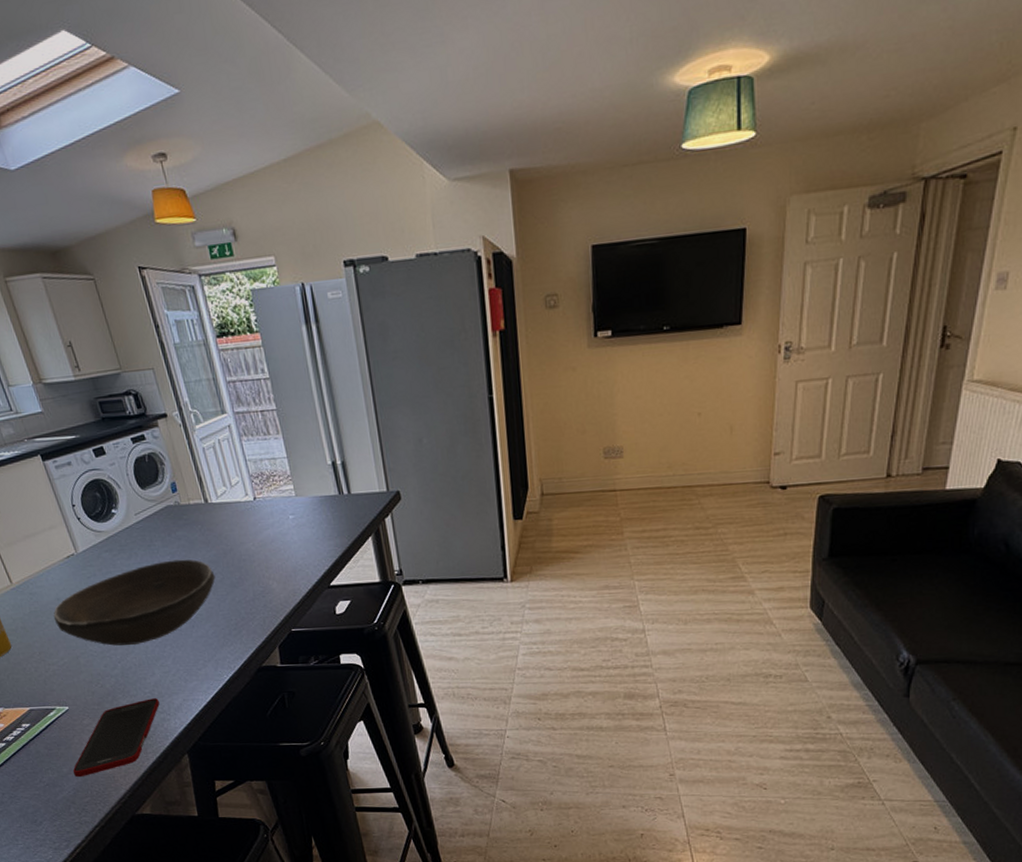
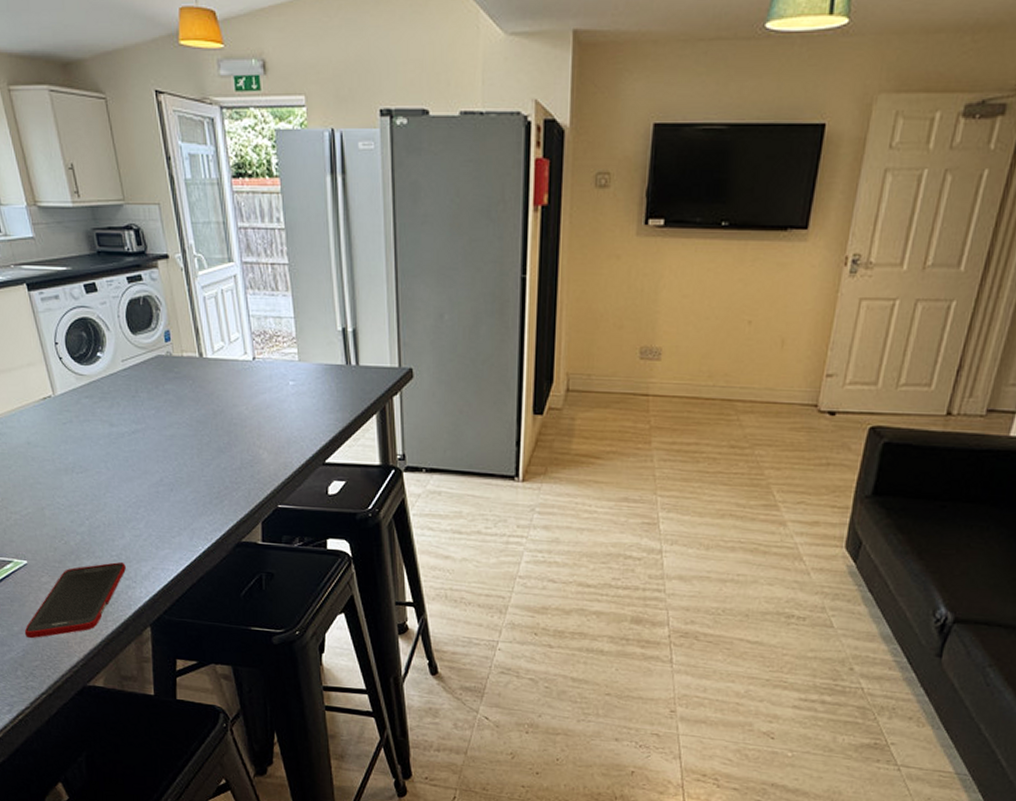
bowl: present [53,559,216,646] -> none [21,415,202,502]

